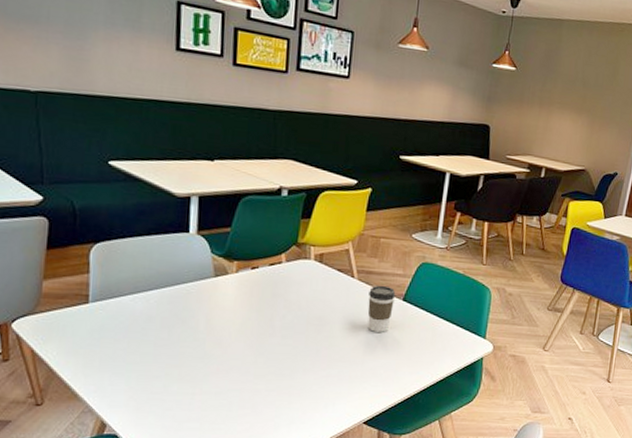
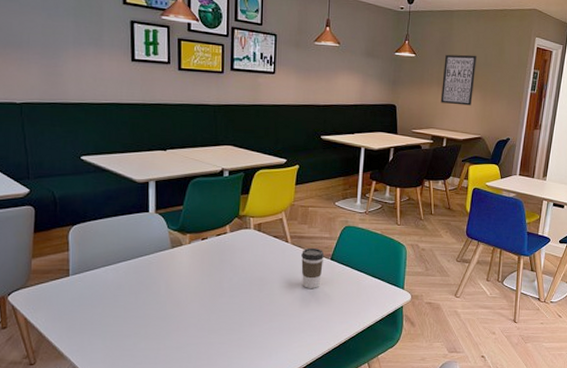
wall art: none [541,70,587,132] -> present [440,54,477,106]

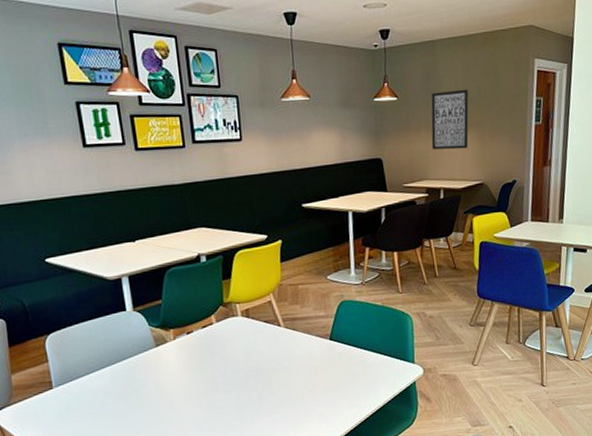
coffee cup: present [301,247,325,288] -> none [297,328,322,374]

